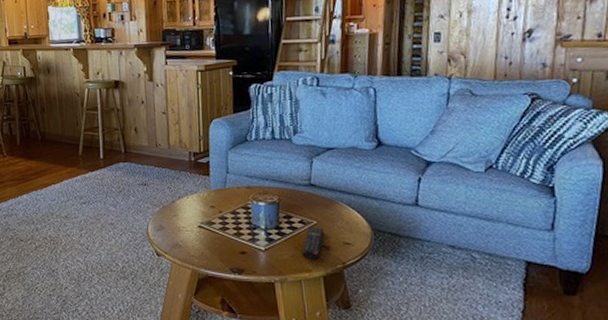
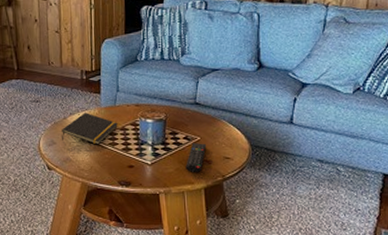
notepad: none [170,196,229,230] -> present [62,113,118,145]

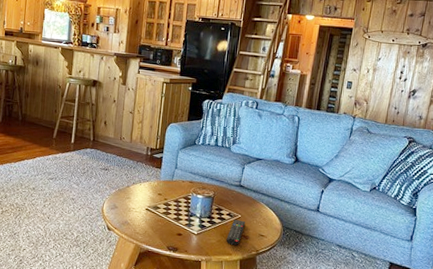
notepad: present [62,113,118,145] -> none [123,184,173,213]

